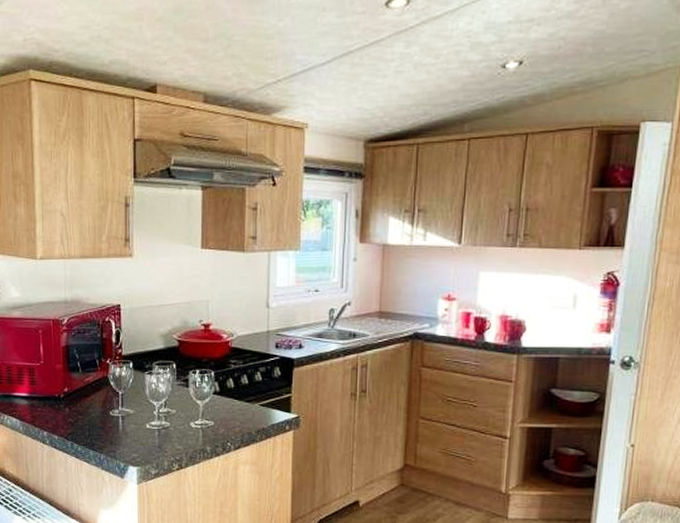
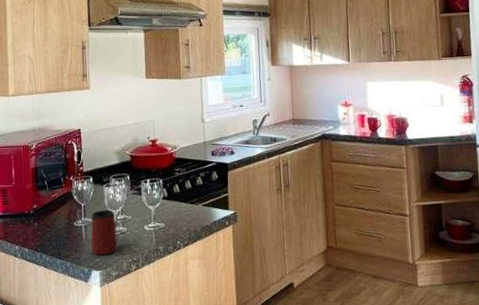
mug: none [128,400,159,450] -> present [91,209,118,255]

